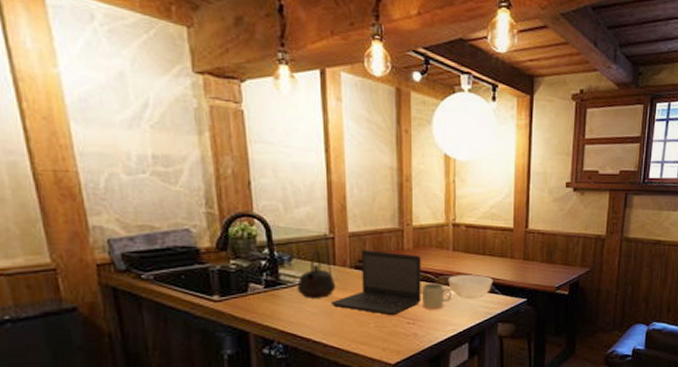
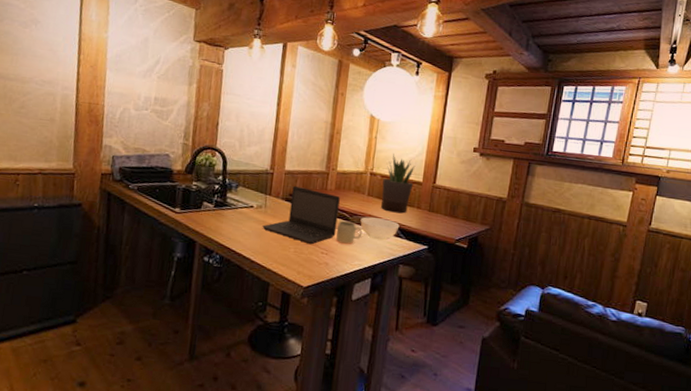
kettle: present [297,249,336,298] -> none [238,181,269,222]
planter: none [468,198,504,267] -> present [381,154,416,214]

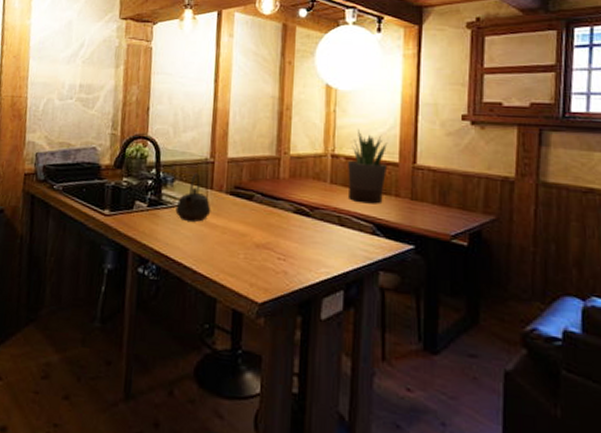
kettle: none [238,181,269,222] -> present [175,173,211,222]
laptop: present [262,185,340,245] -> none [204,175,296,249]
mug: present [336,220,363,245] -> none [294,216,328,247]
bowl: present [360,217,400,241] -> none [324,210,375,240]

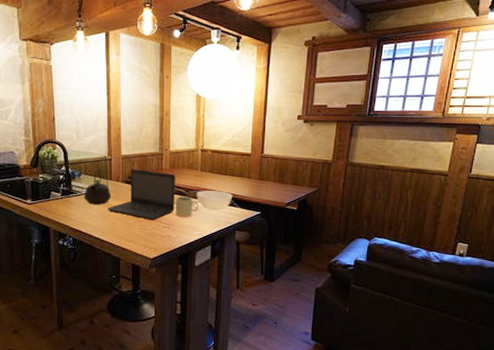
laptop: none [204,175,296,249] -> present [107,168,175,221]
mug: none [294,216,328,247] -> present [175,196,199,218]
bowl: none [324,210,375,240] -> present [196,191,233,211]
planter: present [348,129,388,204] -> none [213,129,243,184]

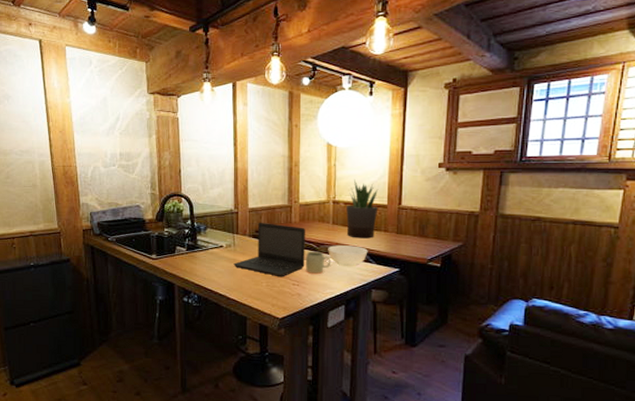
kettle: present [84,168,112,205] -> none [209,221,238,260]
planter: none [213,129,243,184] -> present [346,179,379,239]

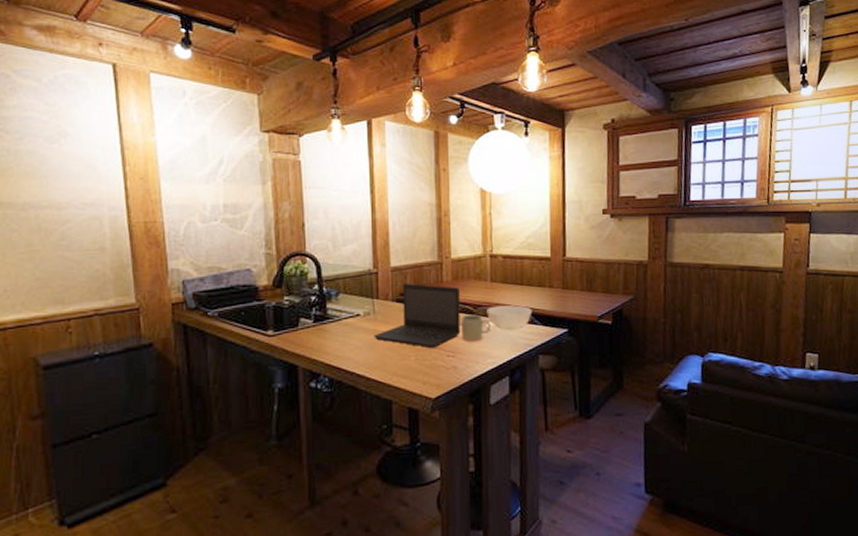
planter: present [346,179,379,239] -> none [506,229,541,297]

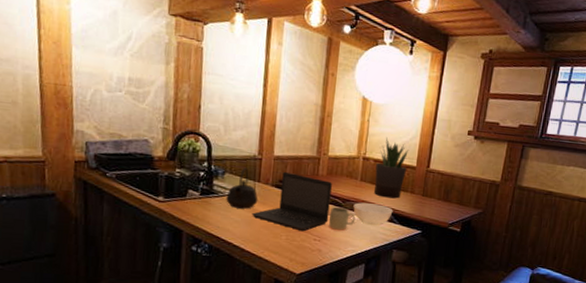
kettle: none [343,284,379,332] -> present [226,167,258,209]
planter: none [506,229,541,297] -> present [374,137,409,199]

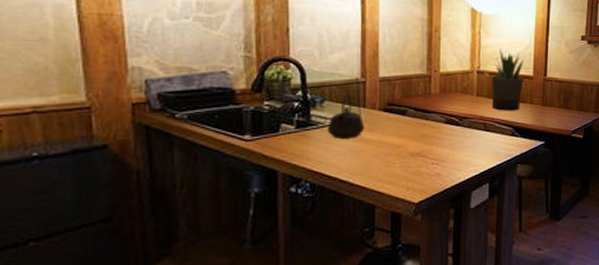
laptop: present [252,171,332,232] -> none [359,93,446,156]
mug: present [328,206,356,231] -> none [446,125,475,152]
bowl: present [353,202,393,226] -> none [471,119,514,142]

